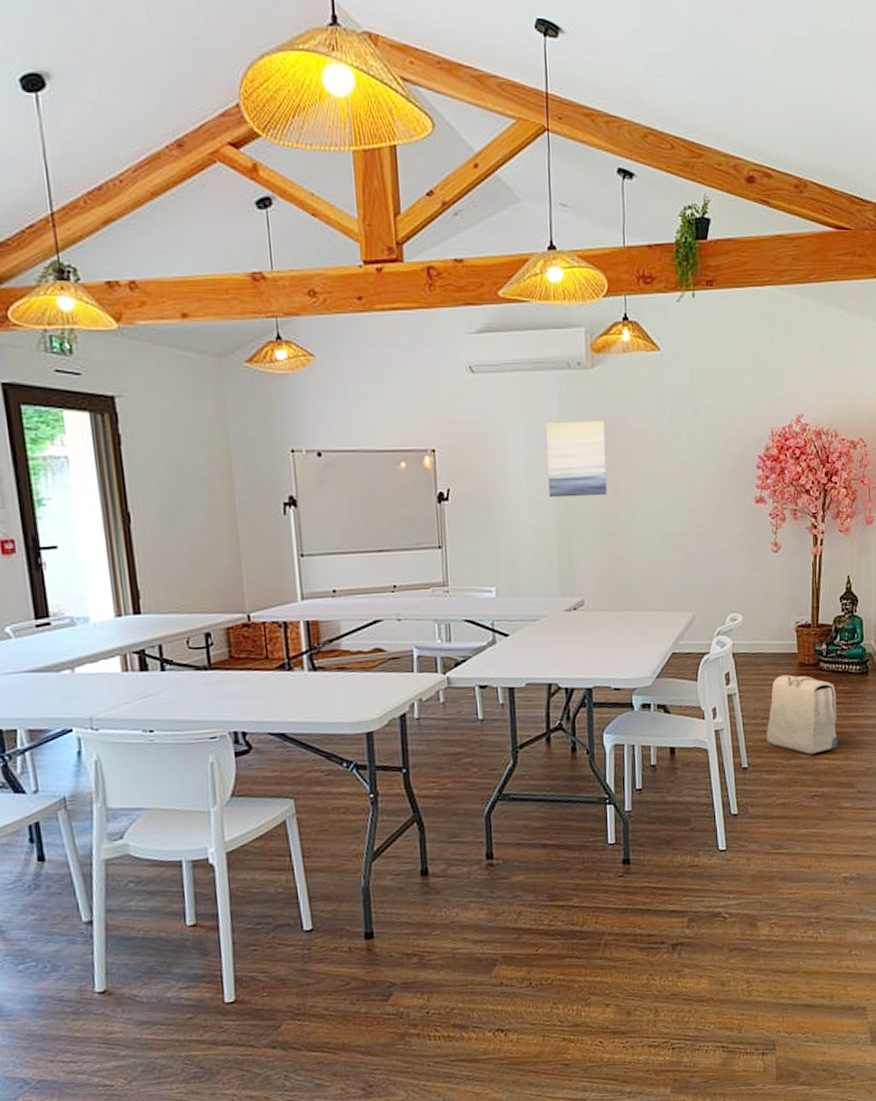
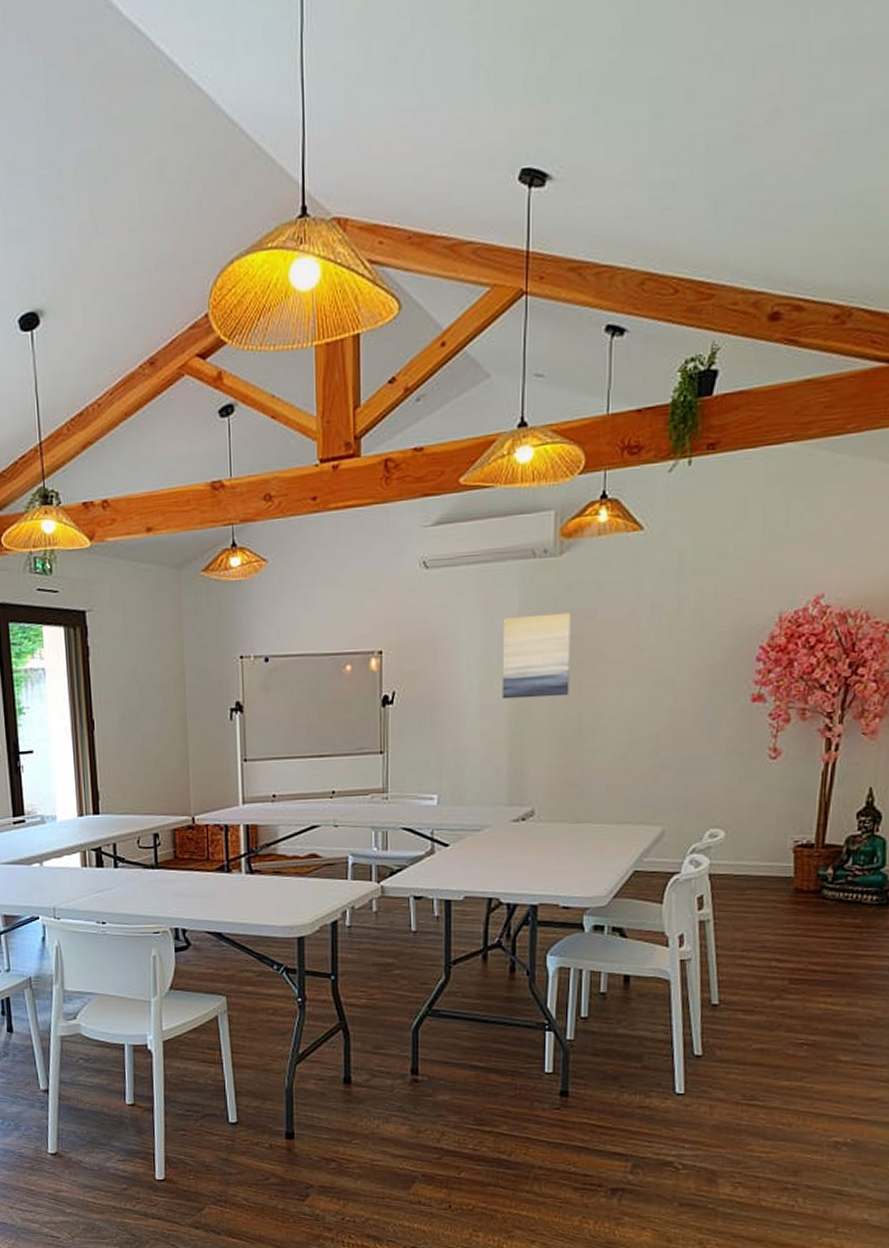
backpack: present [767,674,838,755] -> none [746,901,842,996]

